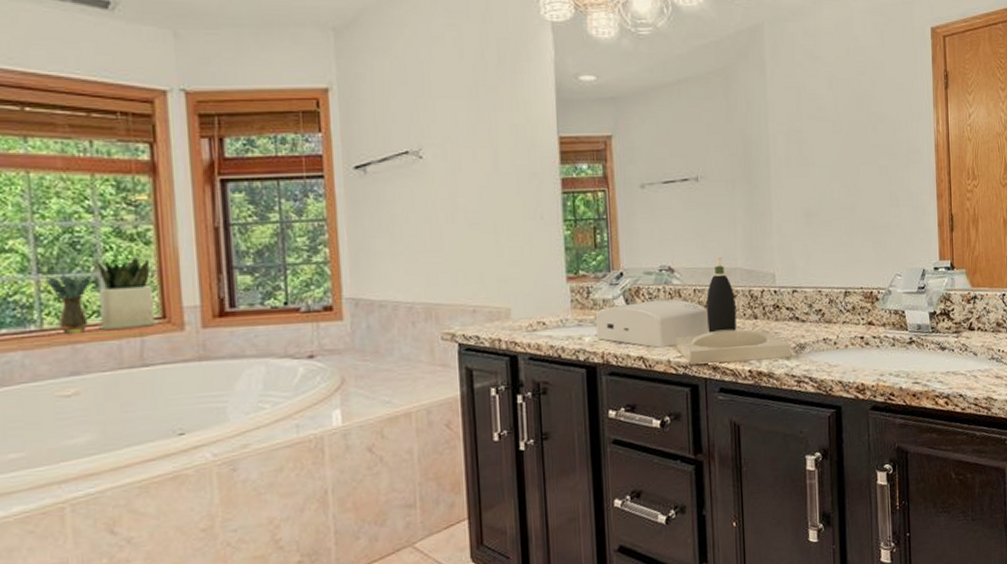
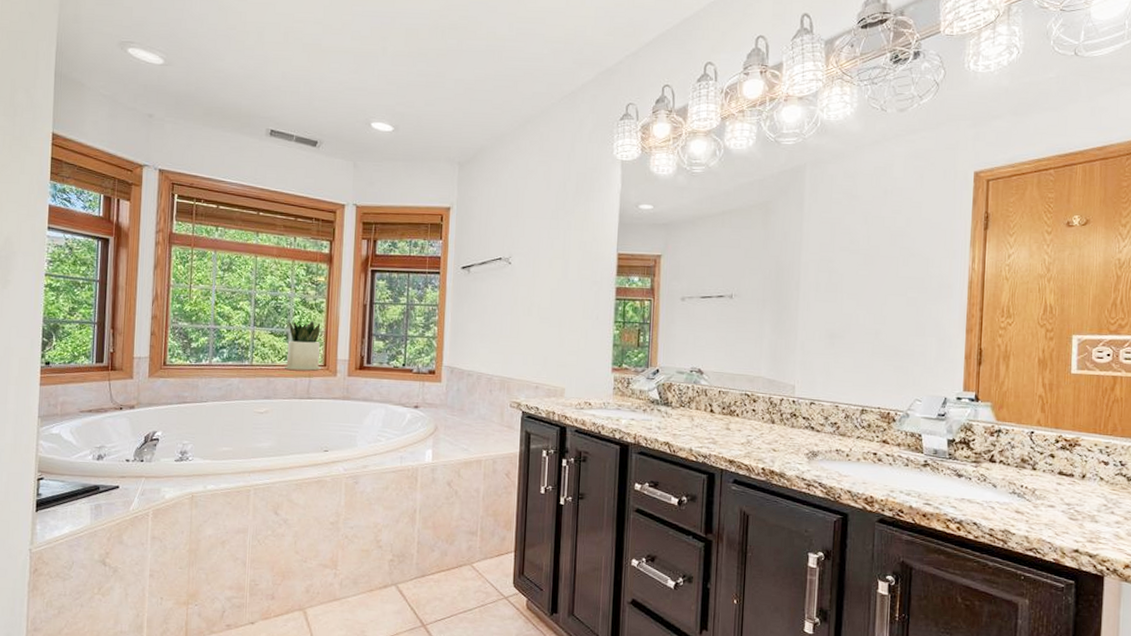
vase: present [44,273,90,335] -> none [257,327,283,371]
tissue dispenser: present [595,299,710,349] -> none [631,395,730,438]
soap dish: present [675,329,791,365] -> none [698,428,804,462]
soap dispenser: present [706,256,736,333] -> none [728,364,756,432]

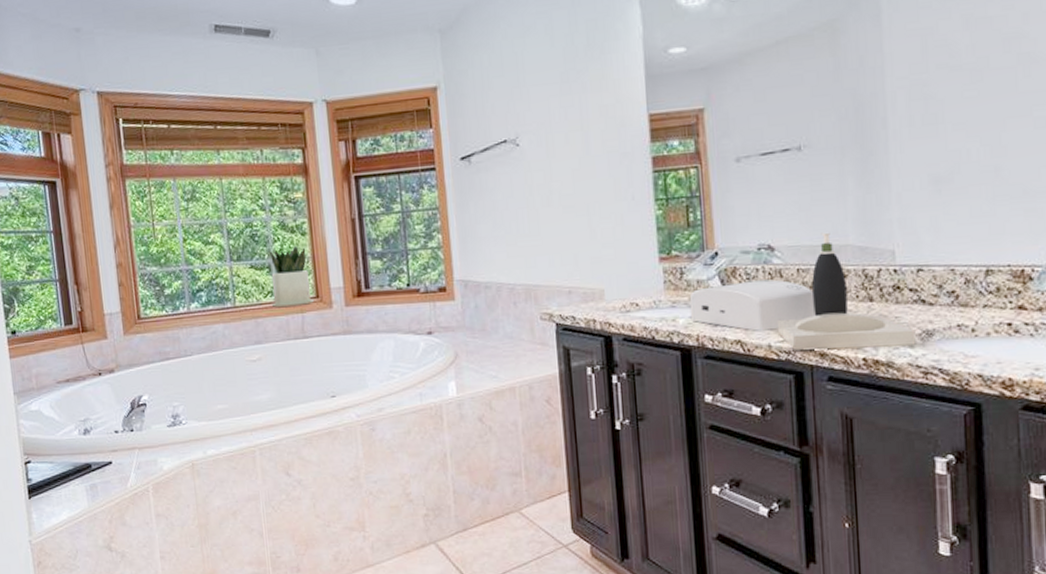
tissue dispenser: none [631,395,730,438] -> present [689,279,816,332]
soap dish: none [698,428,804,462] -> present [776,312,916,350]
soap dispenser: none [728,364,756,432] -> present [812,232,848,317]

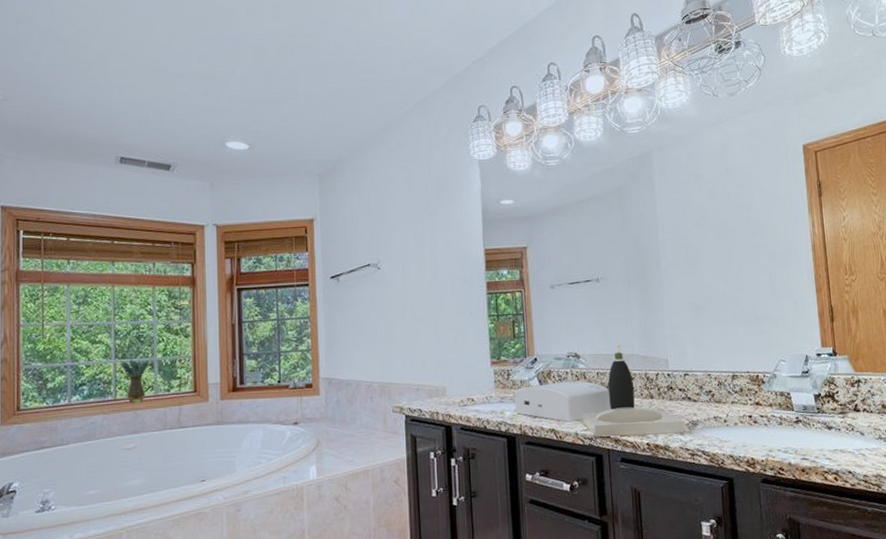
vase: none [235,260,266,311] -> present [119,358,148,404]
planter: present [269,245,315,308] -> none [151,345,193,401]

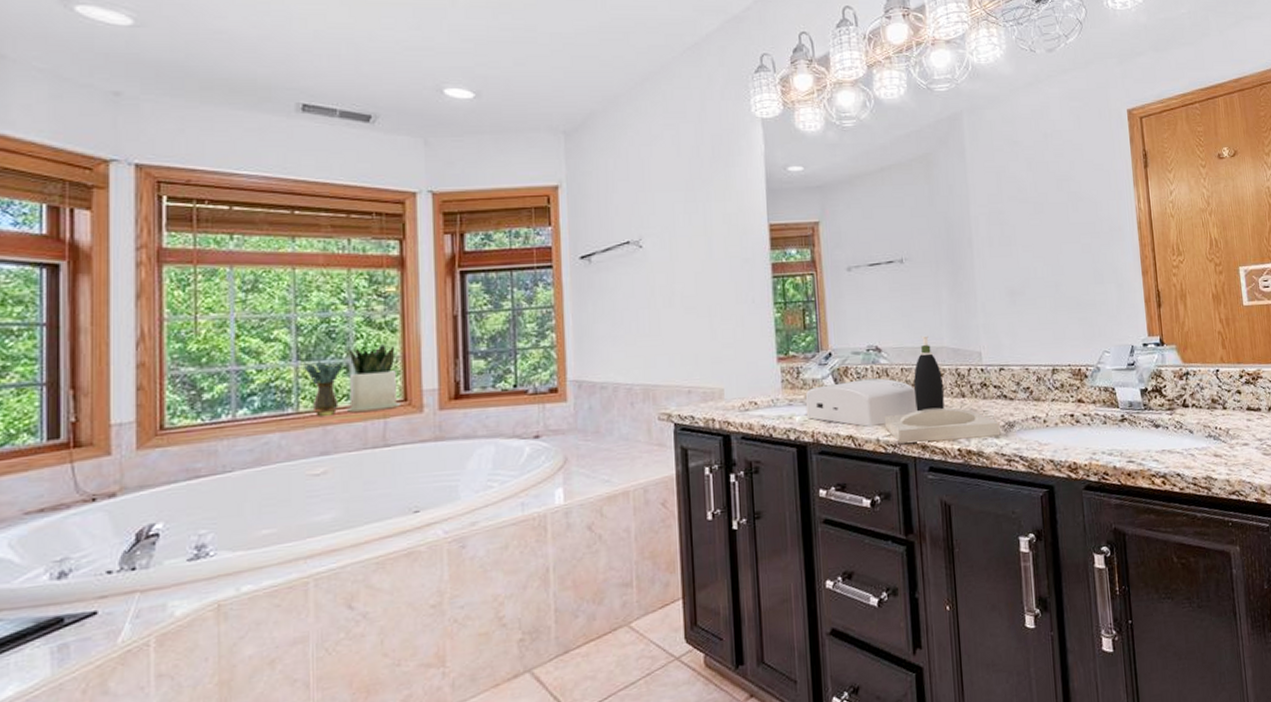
planter: none [151,345,193,401] -> present [346,343,402,414]

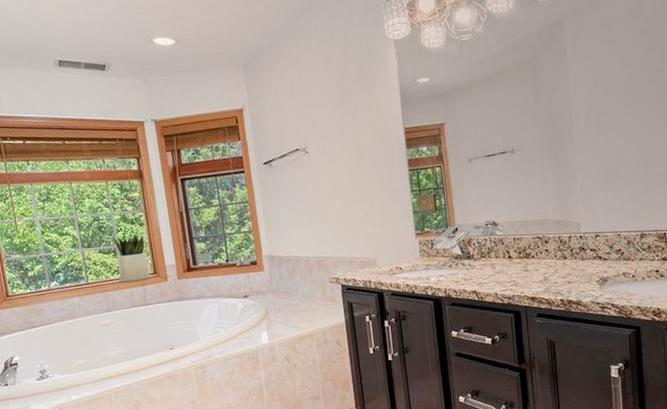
vase: present [302,359,342,418] -> none [86,246,113,287]
tissue dispenser: present [805,378,918,428] -> none [438,246,528,285]
soap dish: present [884,407,1001,444] -> none [500,267,596,296]
soap dispenser: present [914,335,944,412] -> none [524,211,549,272]

